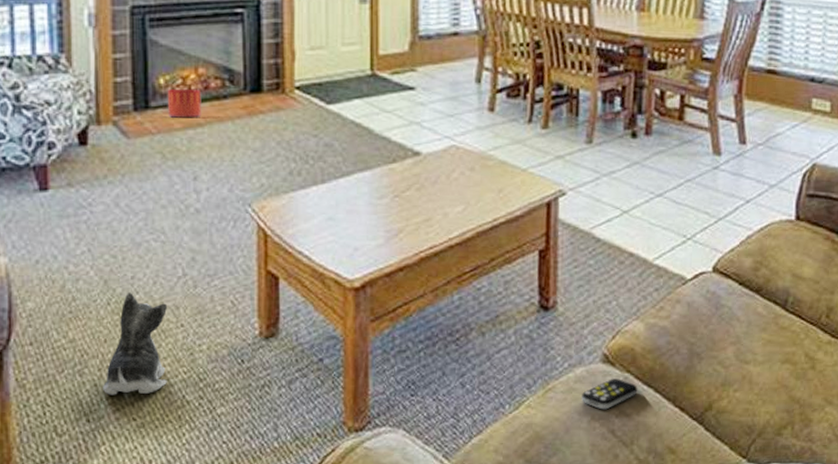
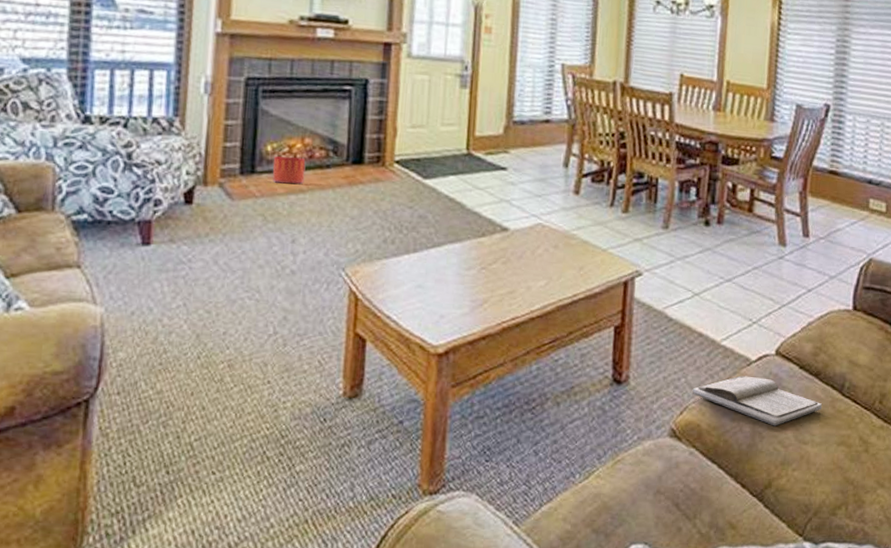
plush toy: present [103,293,167,395] -> none [185,348,256,448]
remote control: present [582,379,638,410] -> none [649,453,702,483]
book: none [624,295,764,347] -> present [692,375,822,426]

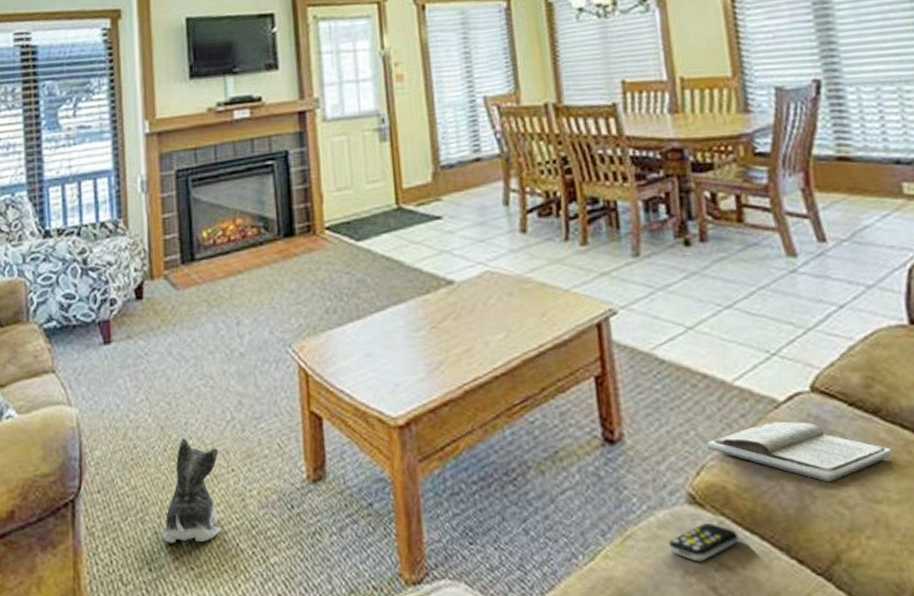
plush toy: none [185,348,256,448] -> present [163,438,221,543]
planter: present [272,156,306,185] -> none [209,239,241,267]
remote control: none [649,453,702,483] -> present [668,523,739,562]

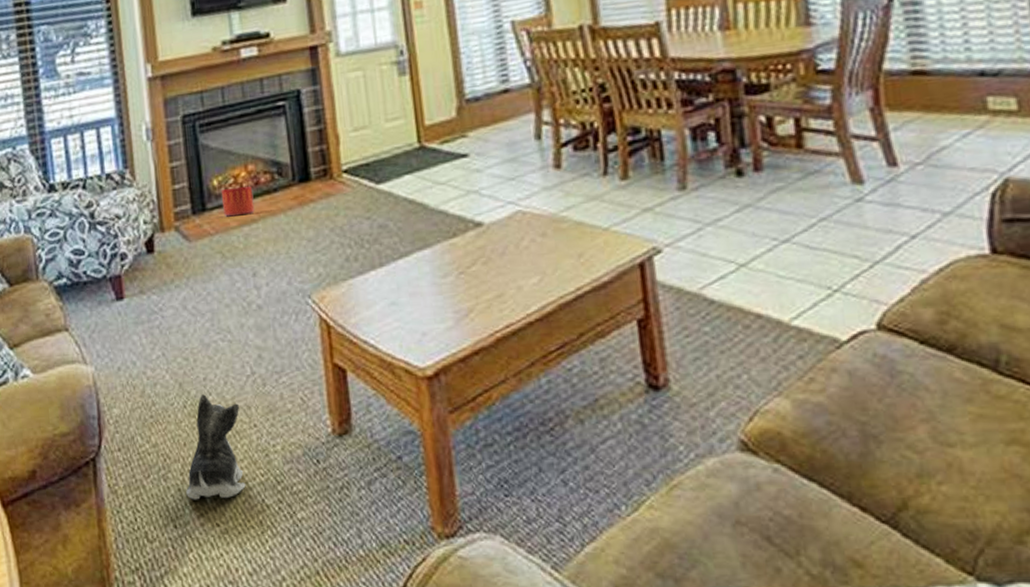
planter: none [209,239,241,267] -> present [220,187,255,217]
remote control: present [668,523,739,562] -> none [718,471,795,511]
book: present [707,421,892,483] -> none [760,362,968,426]

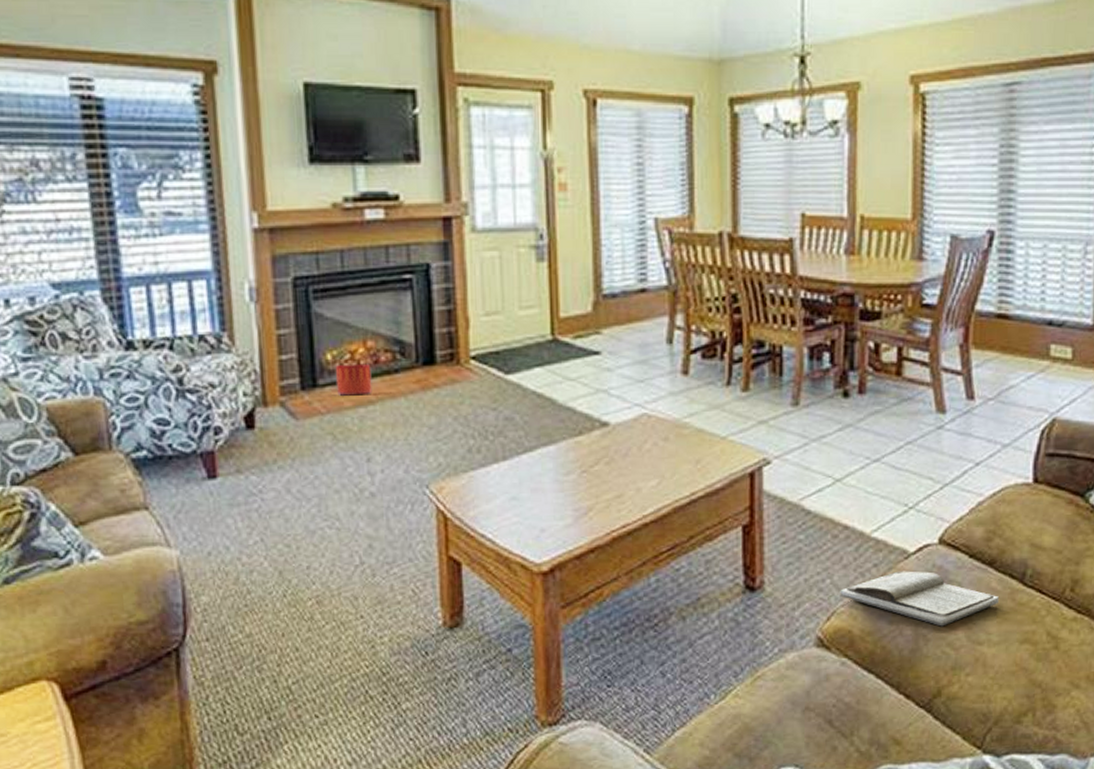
plush toy: present [186,394,246,500] -> none [283,583,349,692]
book: none [760,362,968,426] -> present [840,571,999,627]

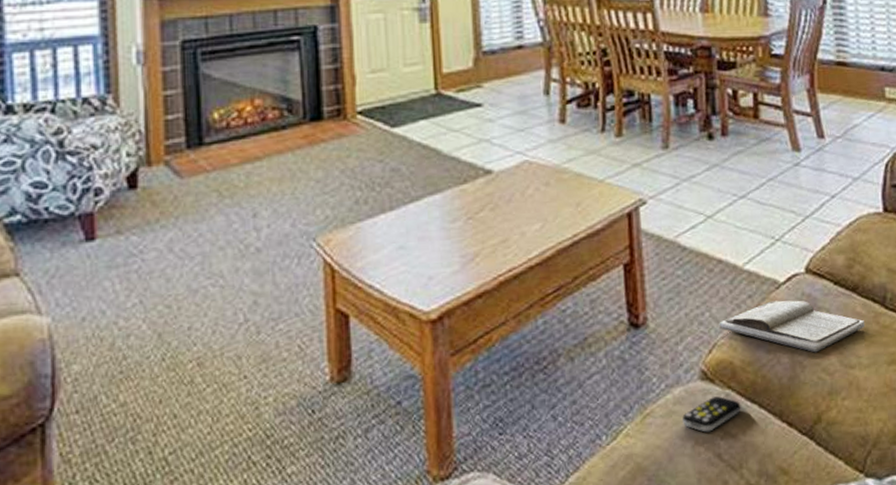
planter: present [335,365,372,396] -> none [222,122,259,153]
remote control: none [794,664,857,698] -> present [682,396,741,433]

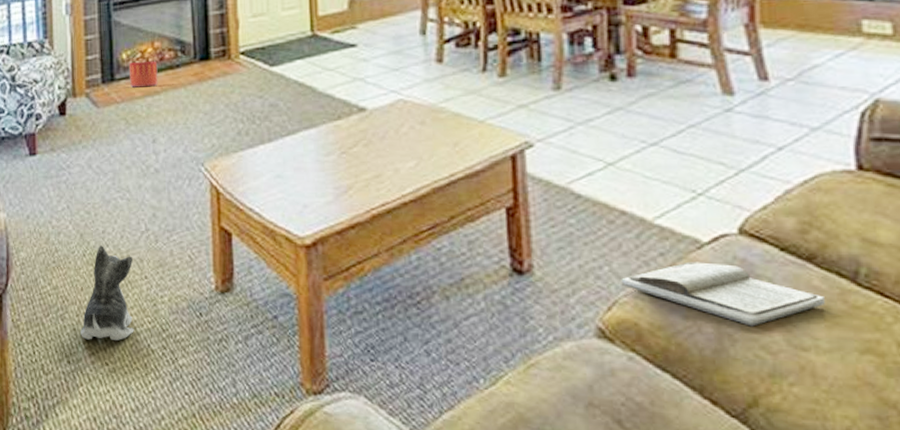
plush toy: none [159,345,231,463] -> present [80,246,134,340]
planter: none [222,122,259,153] -> present [128,62,158,88]
remote control: present [682,396,741,433] -> none [574,358,649,395]

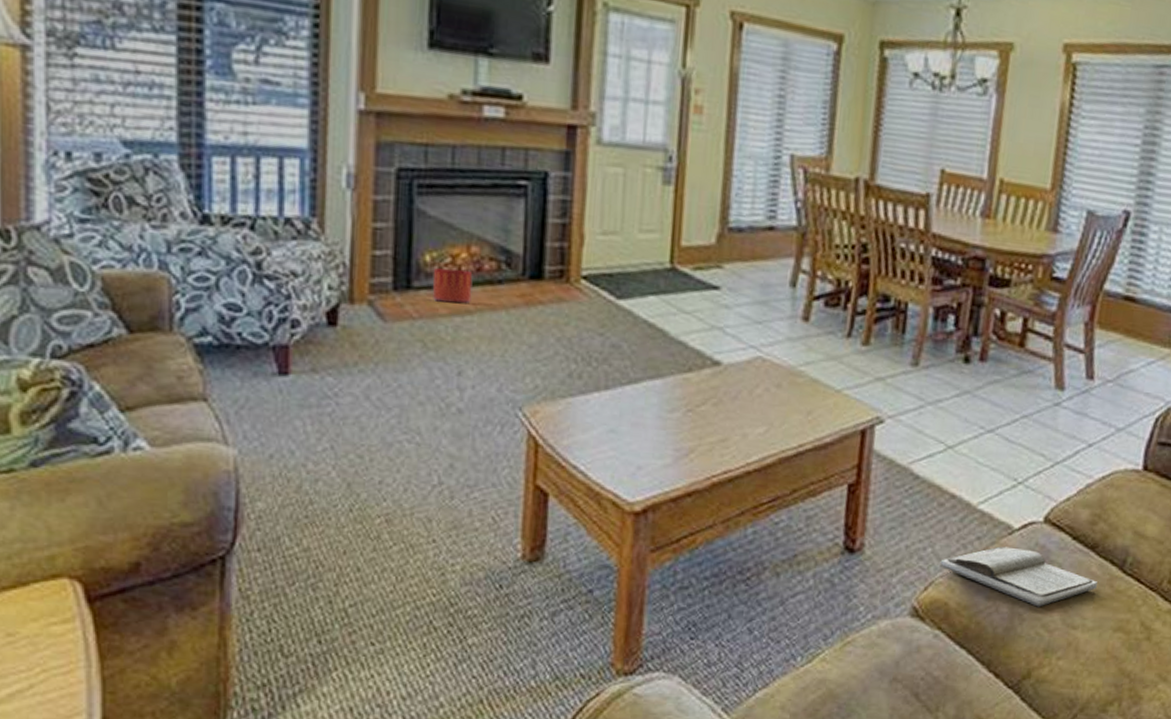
plush toy: present [80,246,134,340] -> none [339,499,418,616]

